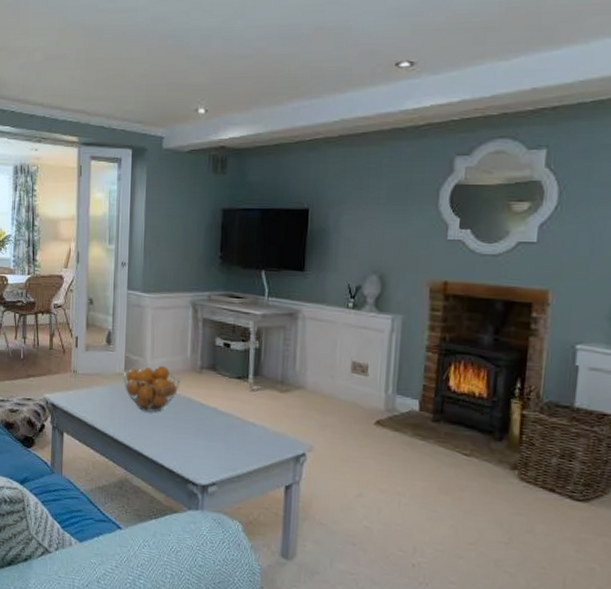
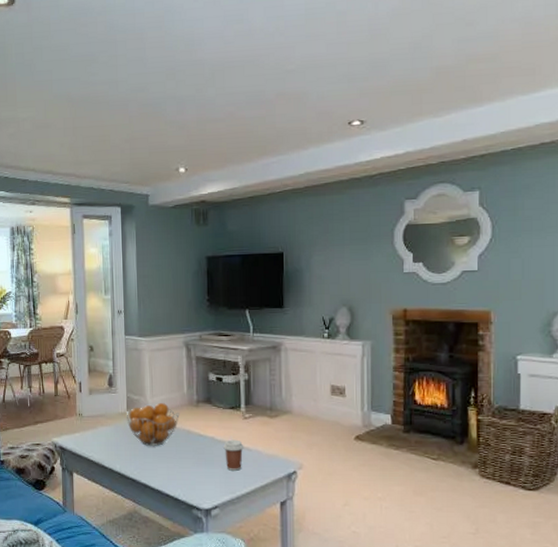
coffee cup: none [226,412,249,447] -> present [223,439,244,471]

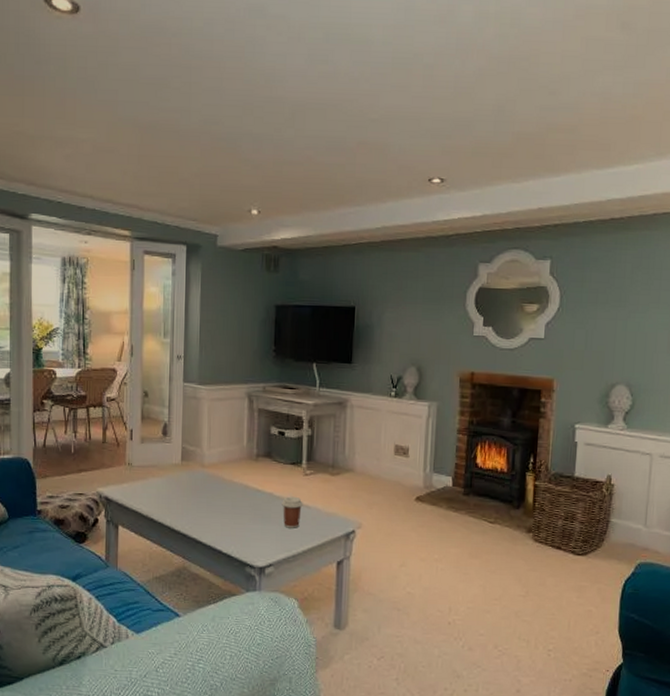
fruit basket: present [126,403,180,446] -> none [180,455,238,500]

